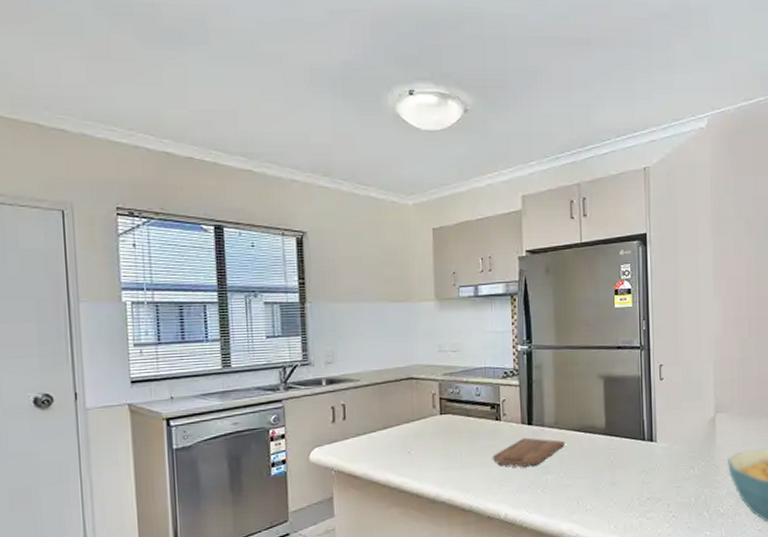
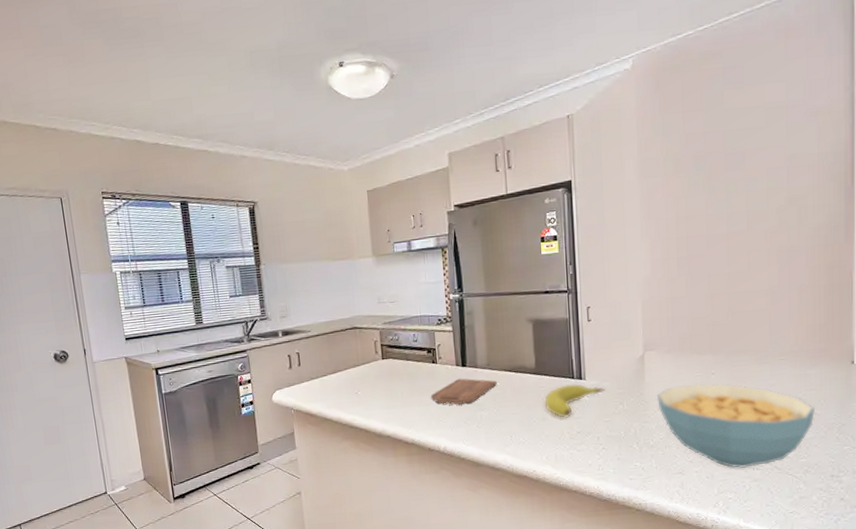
fruit: none [614,446,677,483] -> present [544,384,606,418]

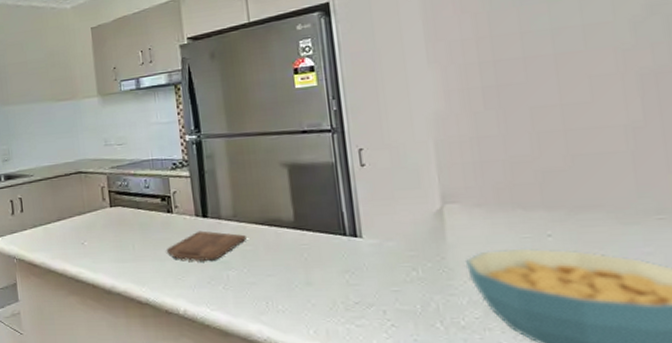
fruit: present [544,384,606,418] -> none [307,242,391,284]

